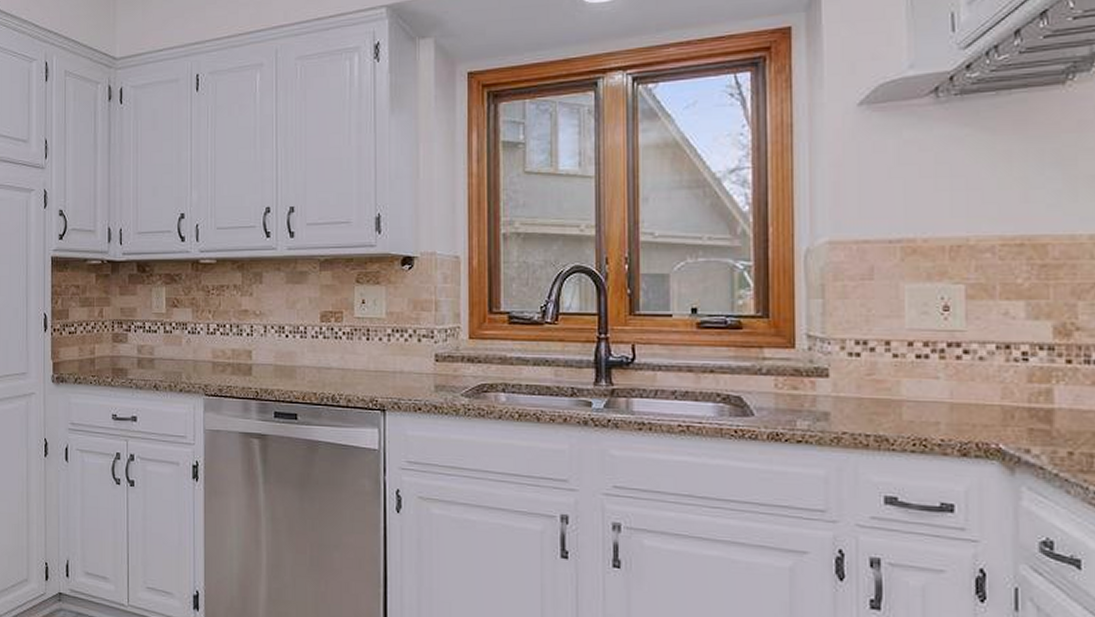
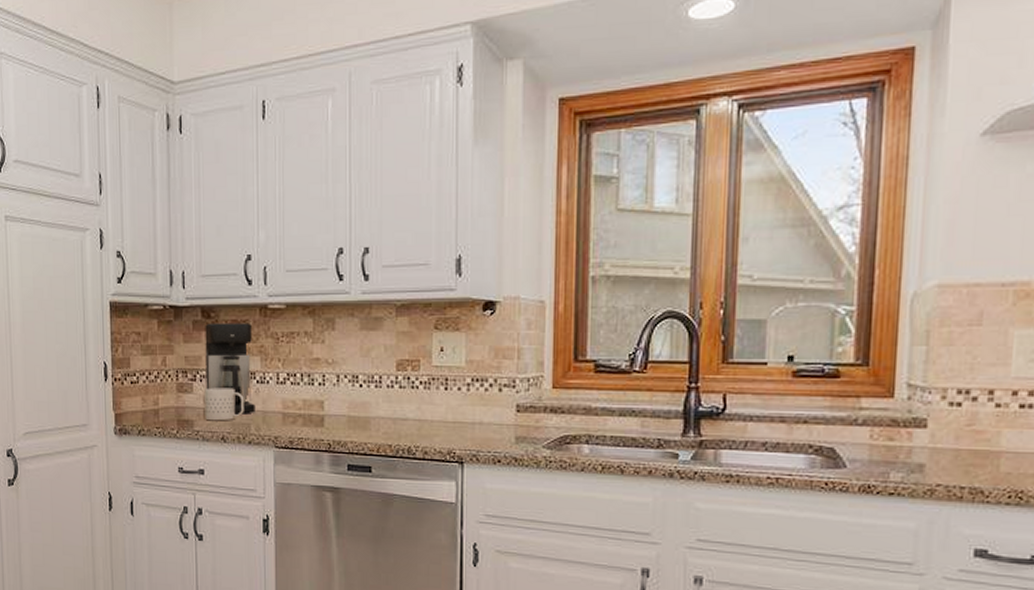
mug: none [137,338,176,370] -> present [203,387,244,421]
coffee maker: none [140,276,187,362] -> present [205,322,255,413]

